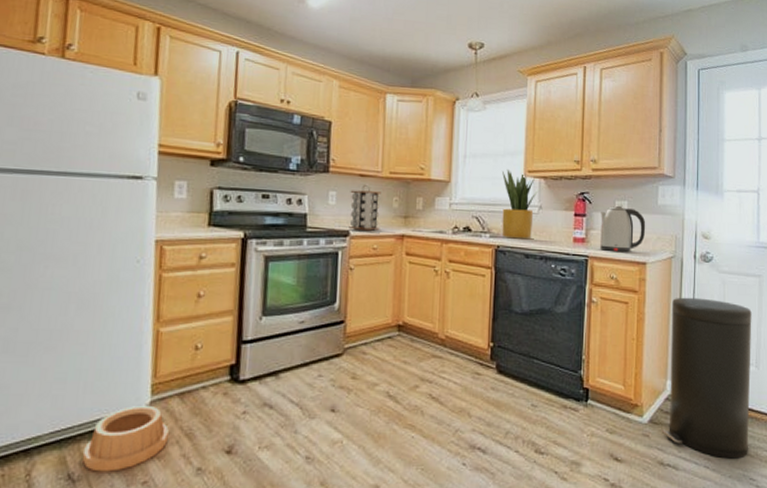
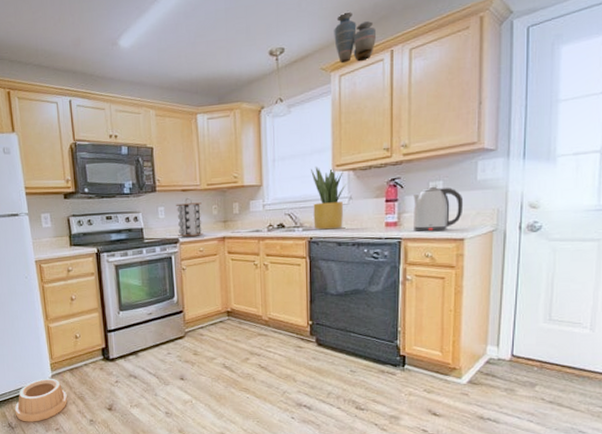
decorative jar: none [532,21,572,72] -> present [334,10,377,64]
pedal bin: present [662,297,752,459] -> none [482,267,588,414]

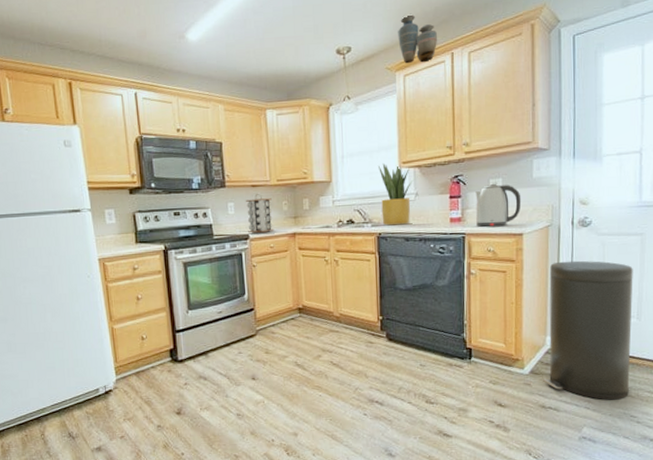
pet bowl: present [14,378,67,422] -> none [75,382,133,431]
pedal bin: none [482,267,588,414] -> present [543,260,633,400]

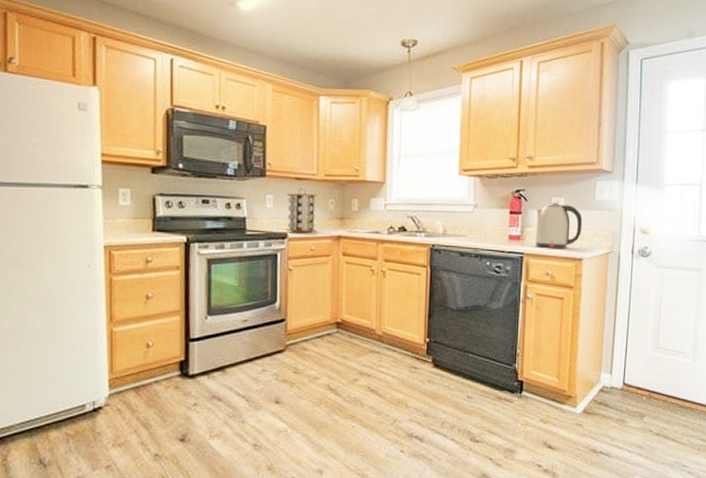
planter: present [379,164,415,226] -> none [437,169,475,238]
decorative jar: present [398,13,438,64] -> none [467,14,508,67]
pedal bin: present [543,260,633,400] -> none [596,292,690,447]

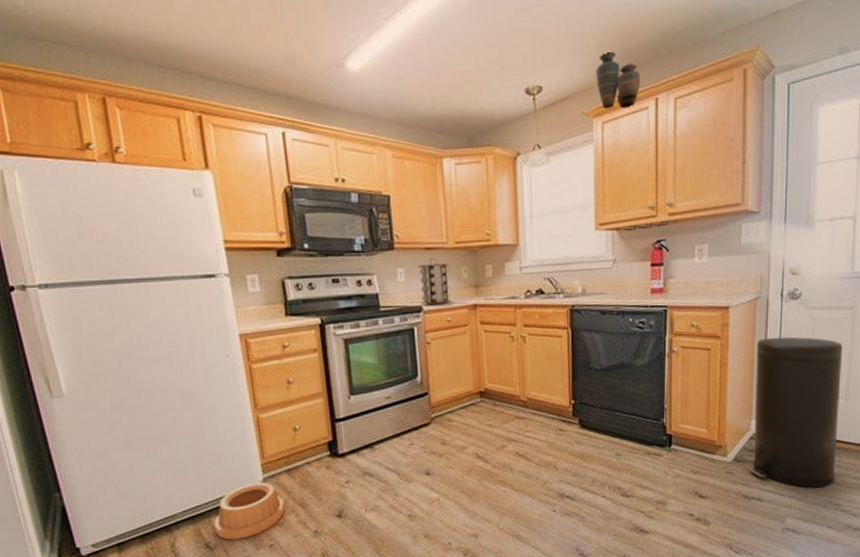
pet bowl: none [51,398,127,457] -> present [213,482,284,540]
decorative jar: none [467,14,508,67] -> present [596,49,641,109]
kettle: present [536,203,583,250] -> none [679,251,728,300]
pedal bin: none [596,292,690,447] -> present [747,337,843,488]

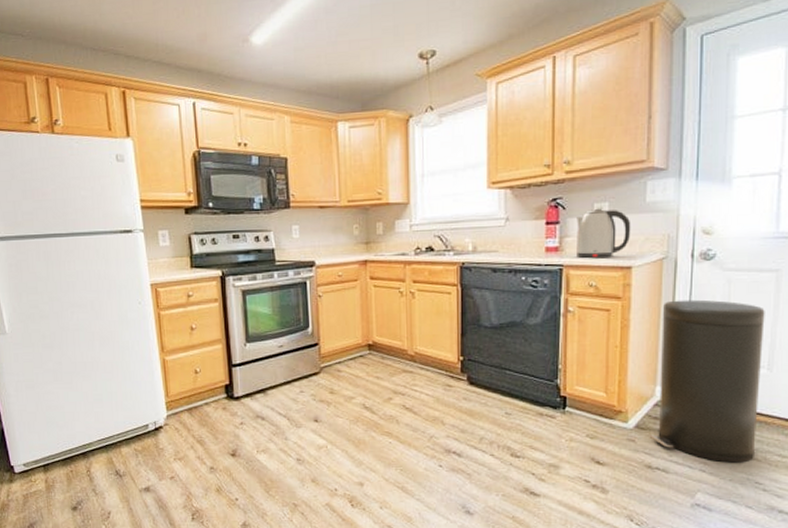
pet bowl: present [213,482,284,540] -> none [123,418,184,469]
spice rack: present [418,257,452,306] -> none [311,215,343,261]
decorative jar: present [596,49,641,109] -> none [491,11,538,70]
kettle: none [679,251,728,300] -> present [577,209,631,259]

